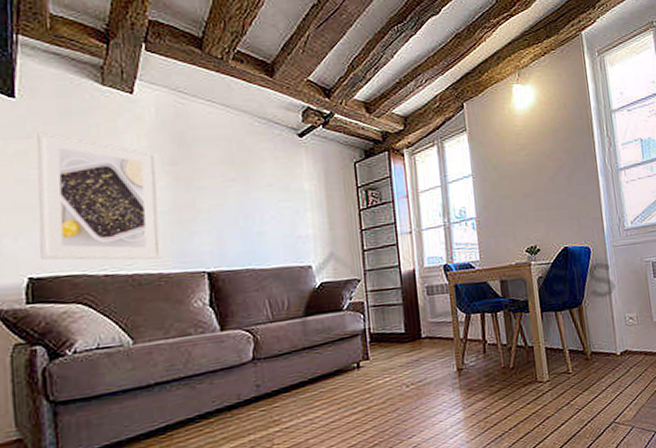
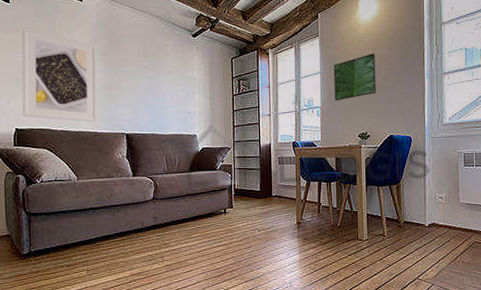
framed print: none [488,149,543,210] -> present [333,53,377,101]

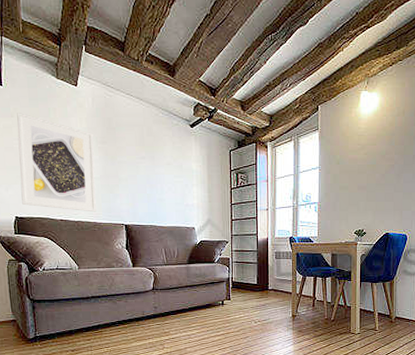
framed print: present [333,53,377,101] -> none [332,149,375,197]

